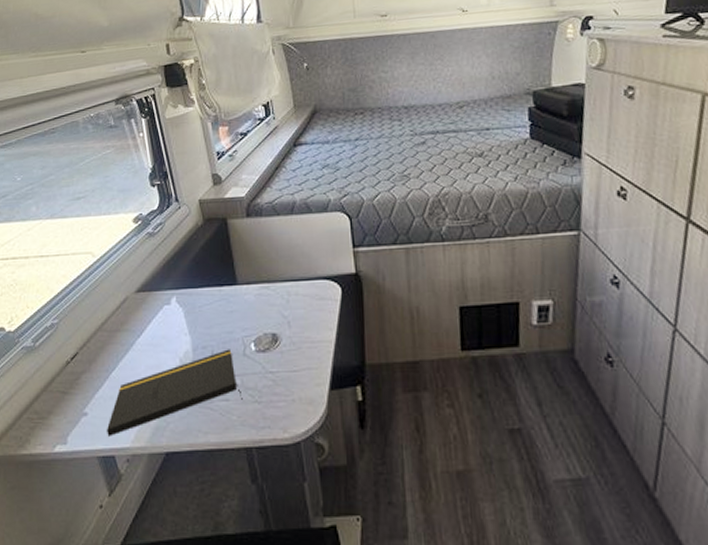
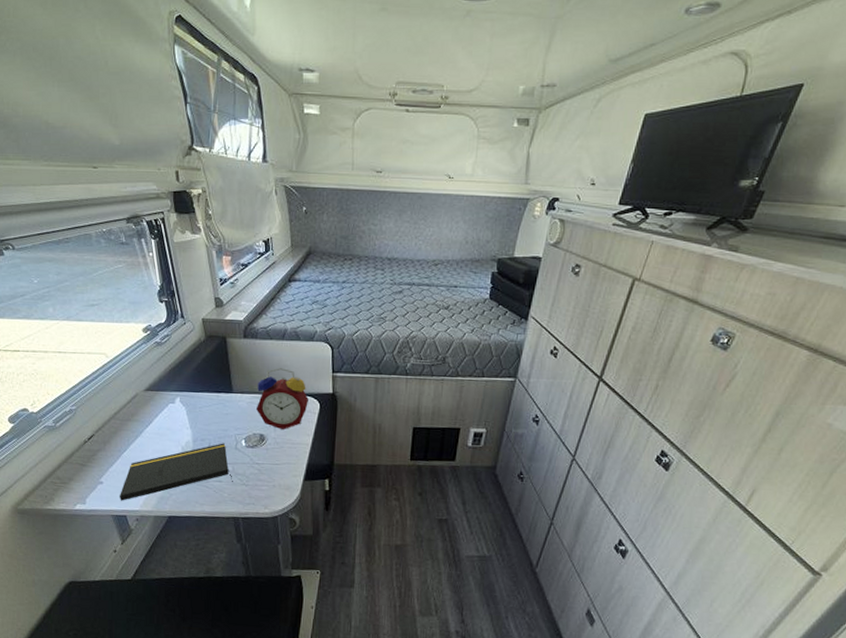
alarm clock: none [266,248,327,326] -> present [257,368,308,430]

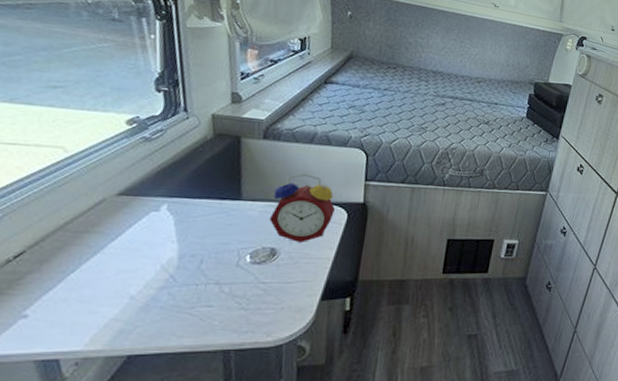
notepad: present [120,443,232,501] -> none [52,259,228,340]

